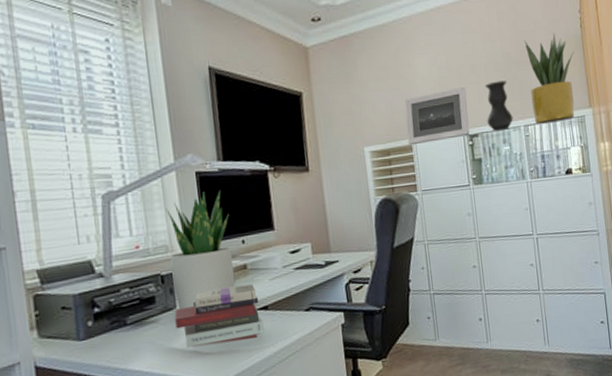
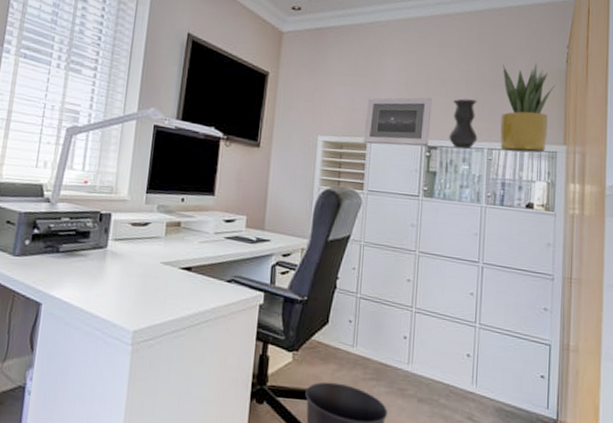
planter: present [166,190,236,310] -> none [108,144,175,252]
books: present [174,284,264,348] -> none [102,237,185,297]

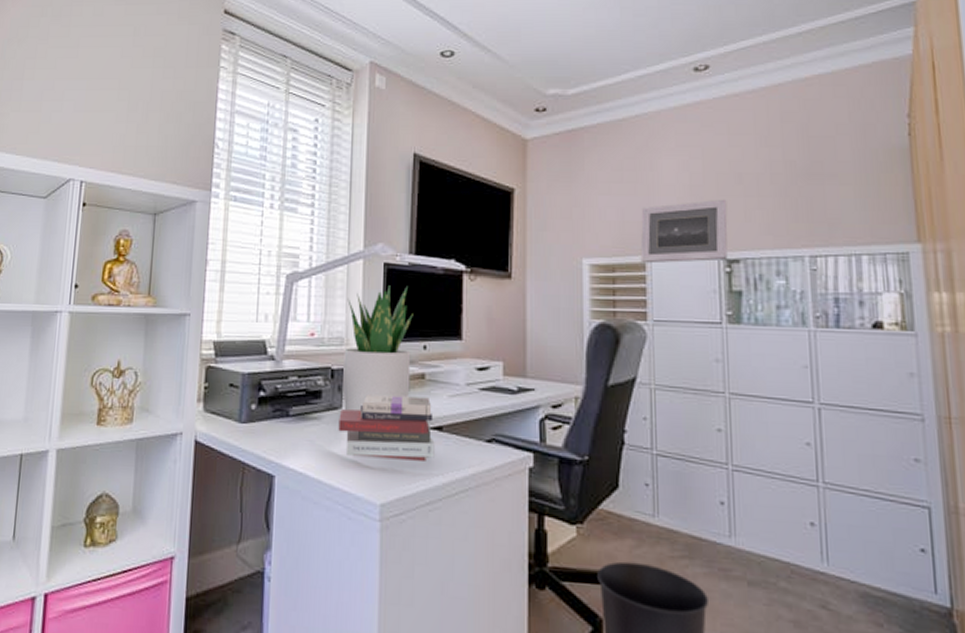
books: none [102,237,185,297] -> present [338,394,435,463]
planter: none [108,144,175,252] -> present [343,285,413,412]
vase: present [449,98,478,150] -> none [754,196,794,260]
planter: present [500,63,556,154] -> none [818,142,897,258]

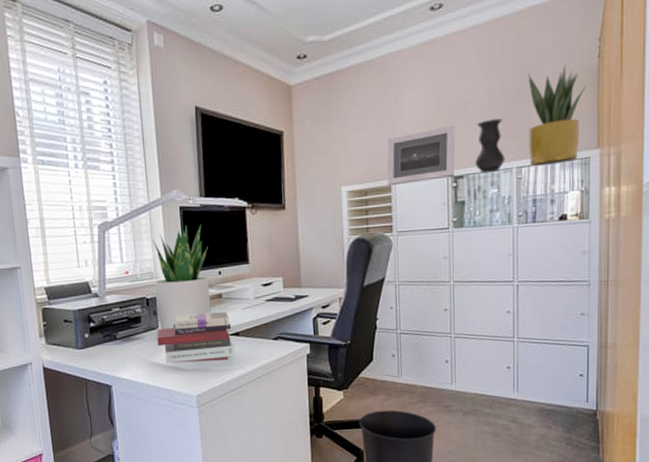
vase: none [754,196,794,260] -> present [475,118,505,174]
planter: none [818,142,897,258] -> present [527,65,587,167]

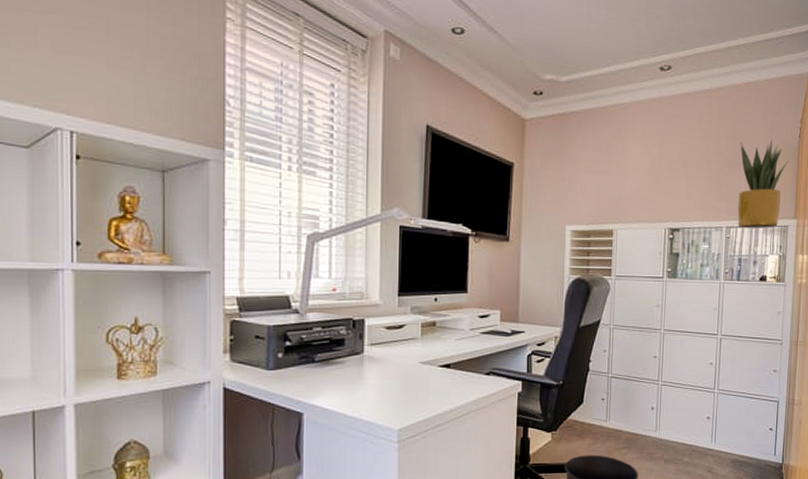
planter: present [152,224,211,330] -> none [364,246,426,355]
books: present [157,311,235,364] -> none [360,341,444,394]
picture frame: present [387,125,455,186] -> none [609,180,675,231]
vase: present [475,118,505,174] -> none [690,179,717,230]

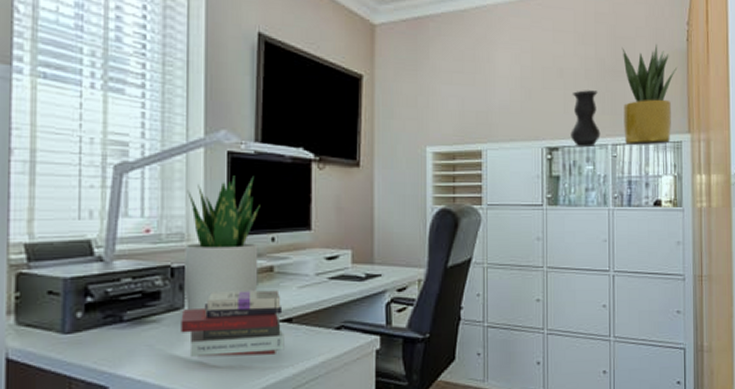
books: none [360,341,444,394] -> present [181,290,284,358]
planter: none [364,246,426,355] -> present [184,175,260,311]
vase: none [690,179,717,230] -> present [571,90,601,148]

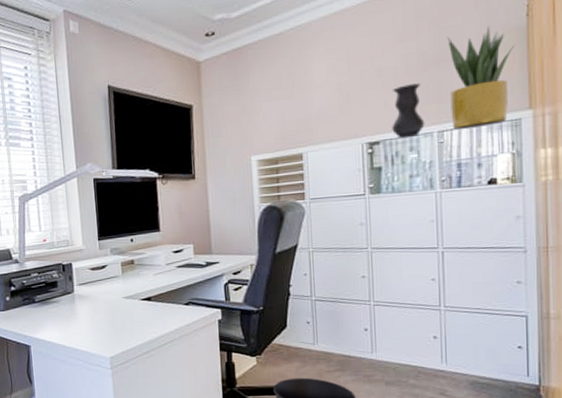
books: present [181,290,284,358] -> none [72,277,147,326]
planter: present [184,175,260,311] -> none [68,194,124,294]

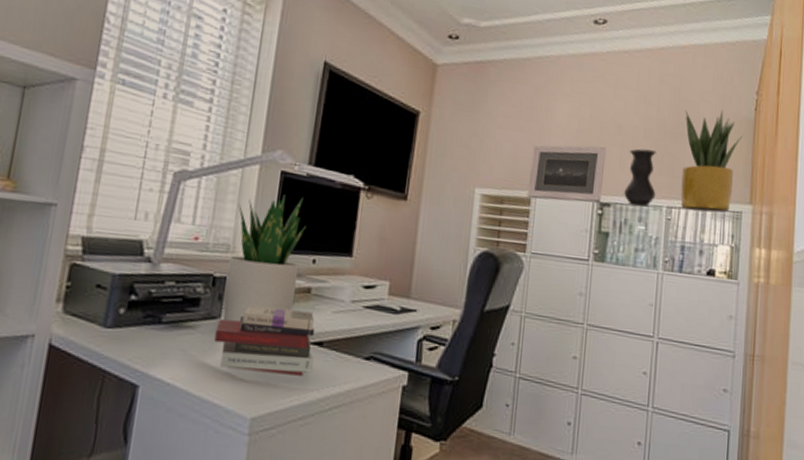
planter: none [68,194,124,294] -> present [222,194,306,323]
books: none [72,277,147,326] -> present [214,305,315,377]
picture frame: none [297,92,370,154] -> present [526,145,607,203]

